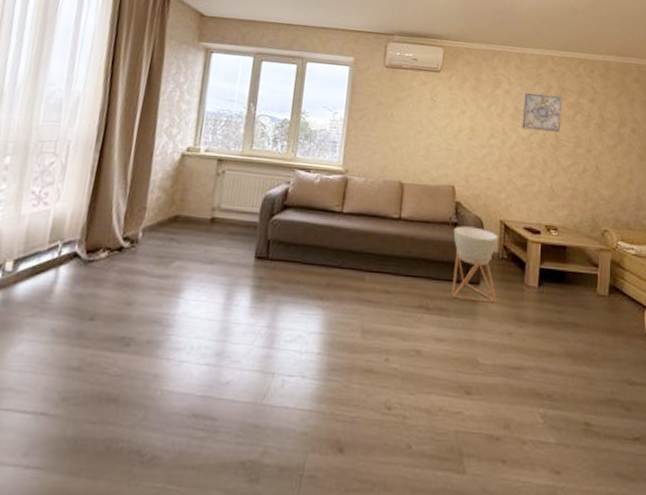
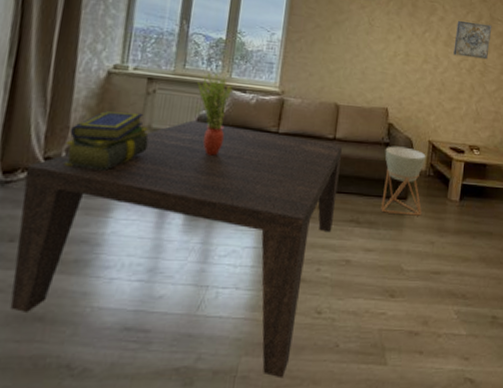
coffee table: none [87,200,409,481] -> present [9,120,343,379]
stack of books: none [140,192,218,251] -> present [64,111,149,171]
potted plant: none [264,153,298,236] -> present [197,73,233,156]

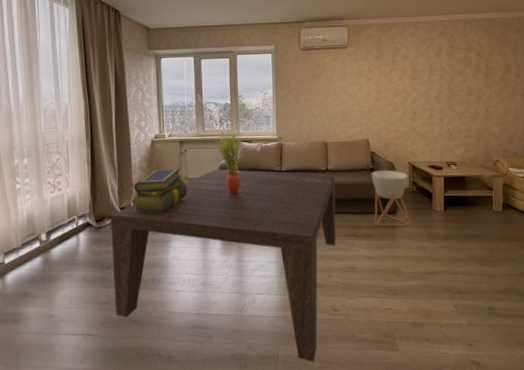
wall art: present [453,20,492,60] -> none [419,54,453,86]

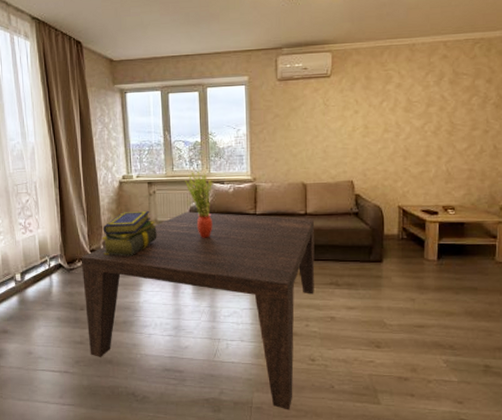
planter: present [371,170,411,227] -> none [355,214,398,276]

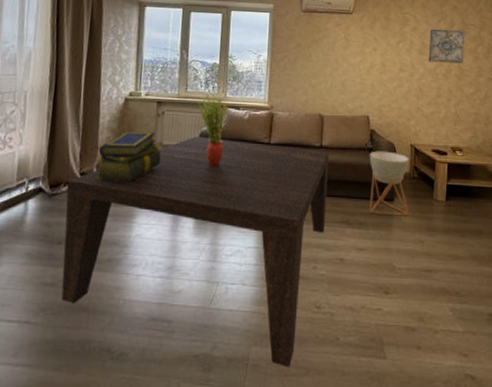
planter: none [355,214,398,276] -> present [369,151,409,216]
wall art: none [415,81,457,120] -> present [428,28,465,64]

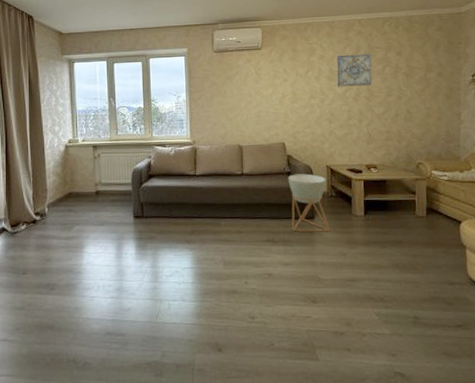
coffee table: present [61,136,330,368] -> none [25,173,252,371]
stack of books: present [95,132,161,183] -> none [46,173,101,219]
potted plant: present [198,94,228,166] -> none [128,135,155,199]

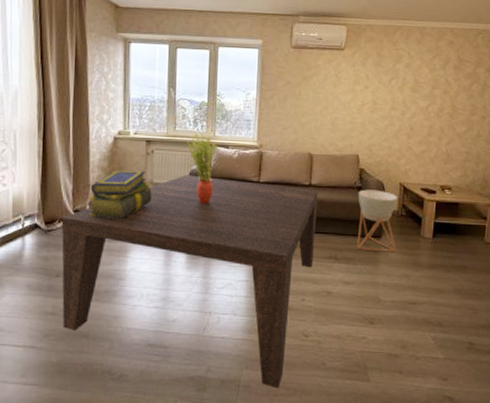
coffee table: none [25,173,252,371] -> present [61,175,319,389]
stack of books: none [46,173,101,219] -> present [88,170,152,220]
potted plant: none [128,135,155,199] -> present [187,133,217,204]
wall art: present [336,53,372,87] -> none [421,65,460,102]

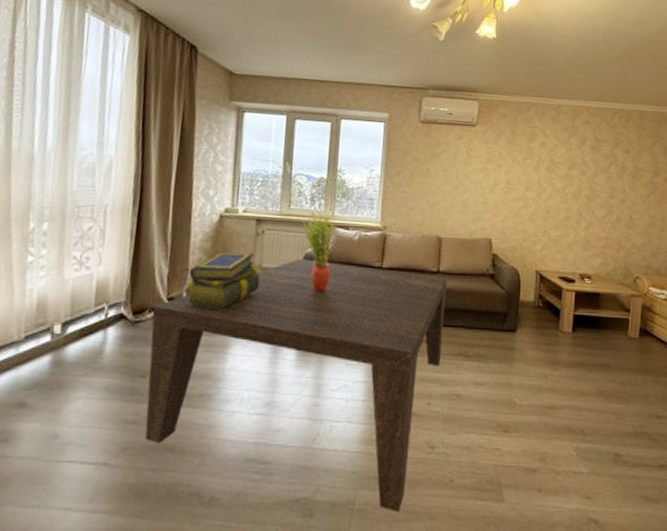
planter: present [357,189,398,252] -> none [489,277,534,349]

